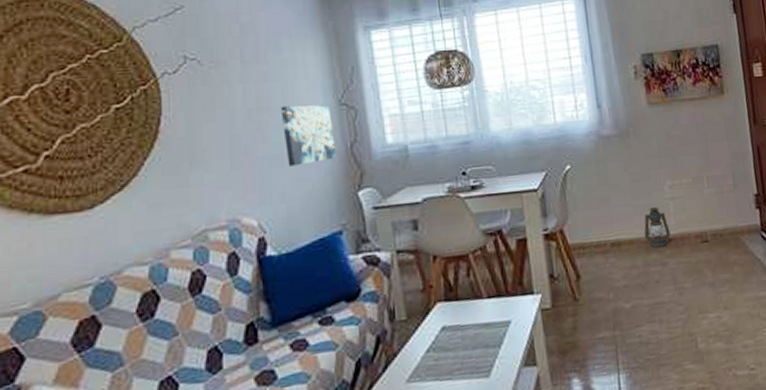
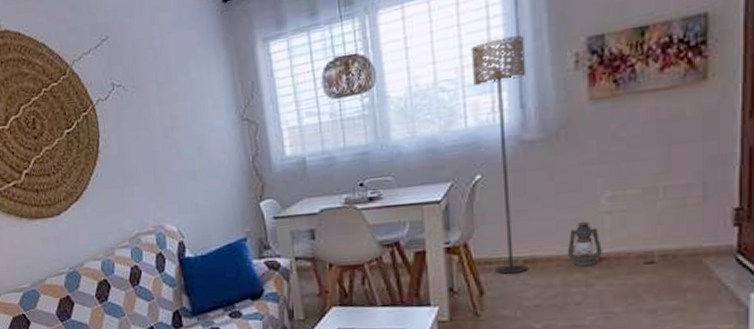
wall art: present [280,105,336,167] -> none [191,121,240,180]
floor lamp: none [554,48,615,258] -> present [471,35,528,274]

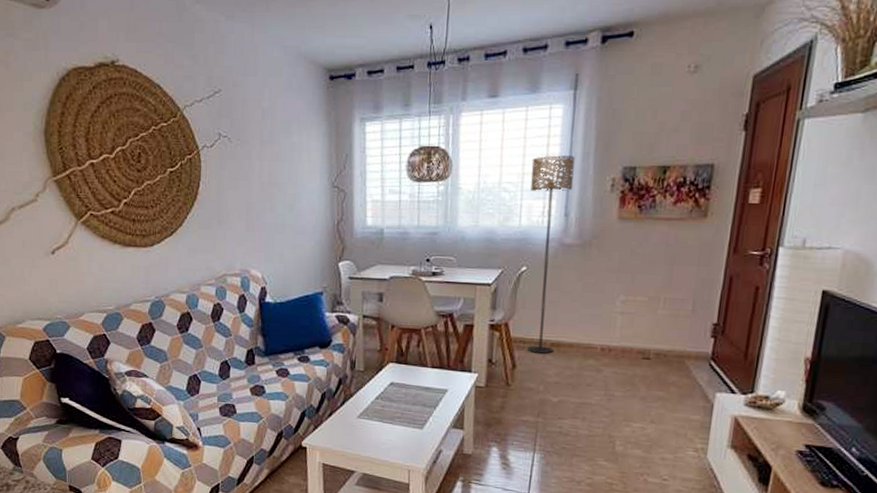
lantern: present [567,222,602,267] -> none [585,318,613,355]

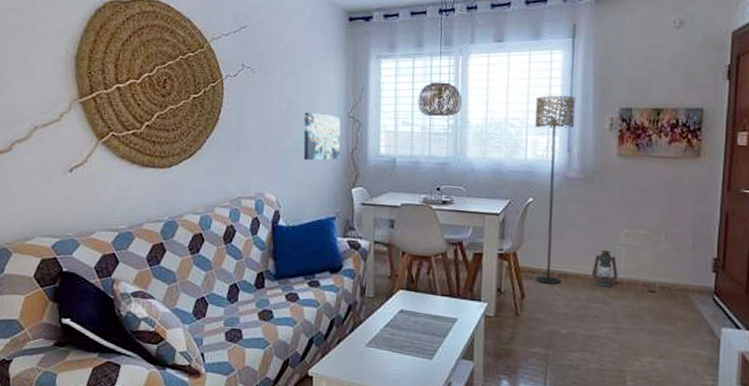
wall art: none [286,183,326,235] -> present [303,112,341,161]
lantern: none [585,318,613,355] -> present [591,250,618,287]

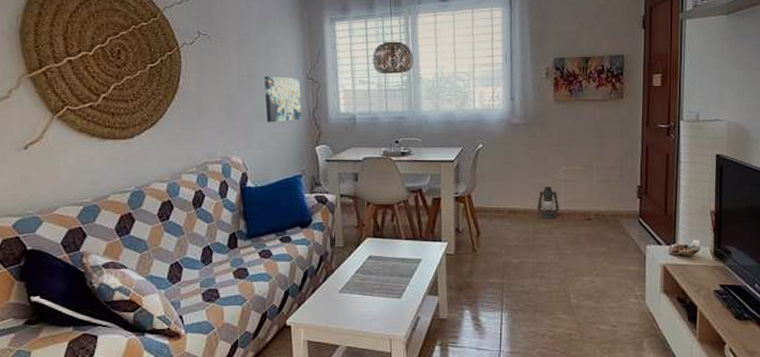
floor lamp: present [535,95,575,285] -> none [480,49,515,220]

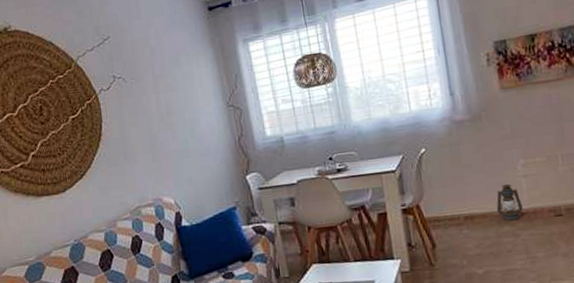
wall art: present [264,76,302,122] -> none [184,107,228,157]

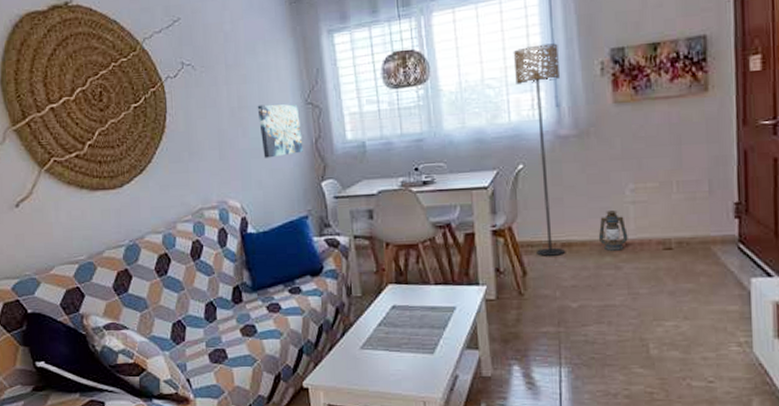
wall art: none [184,107,228,157] -> present [257,104,303,158]
floor lamp: none [408,40,468,229] -> present [513,43,565,256]

